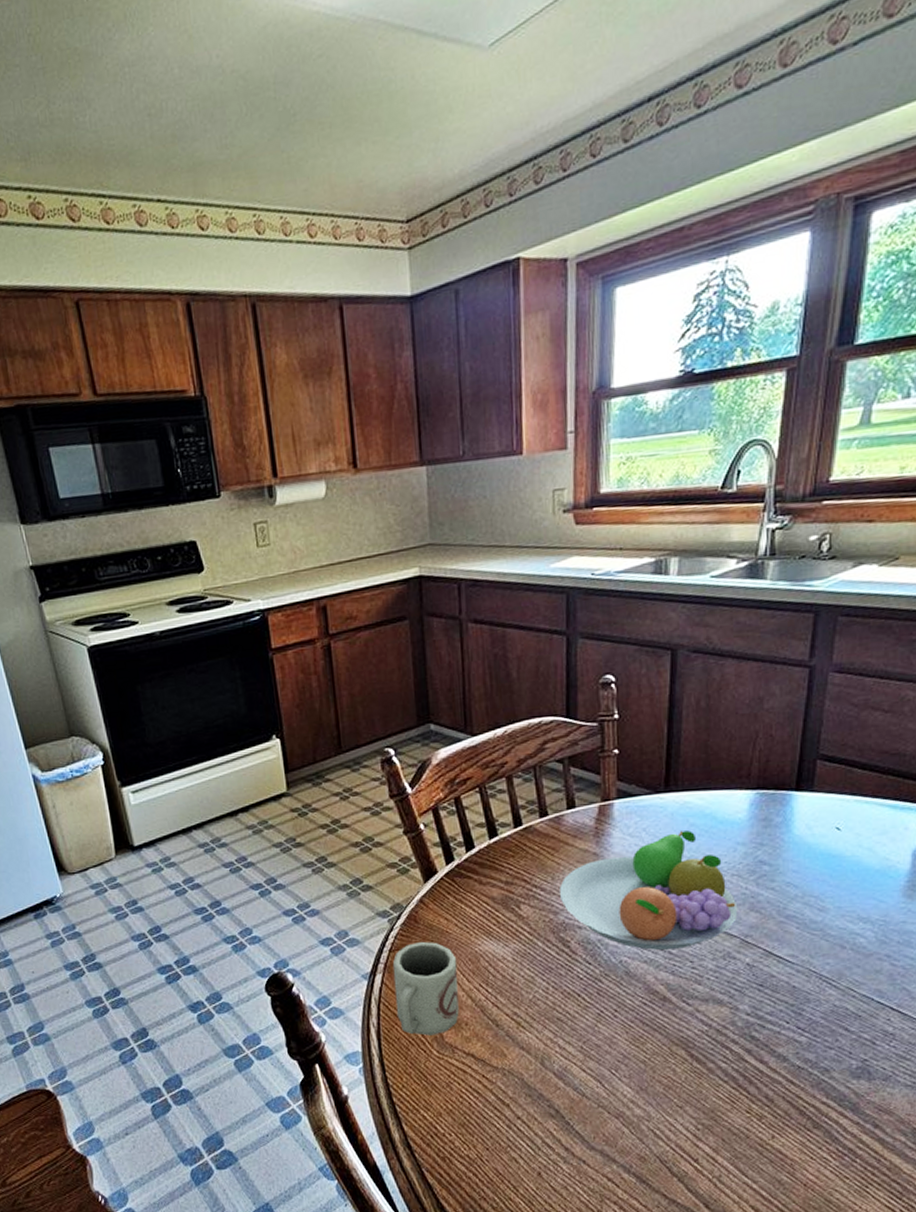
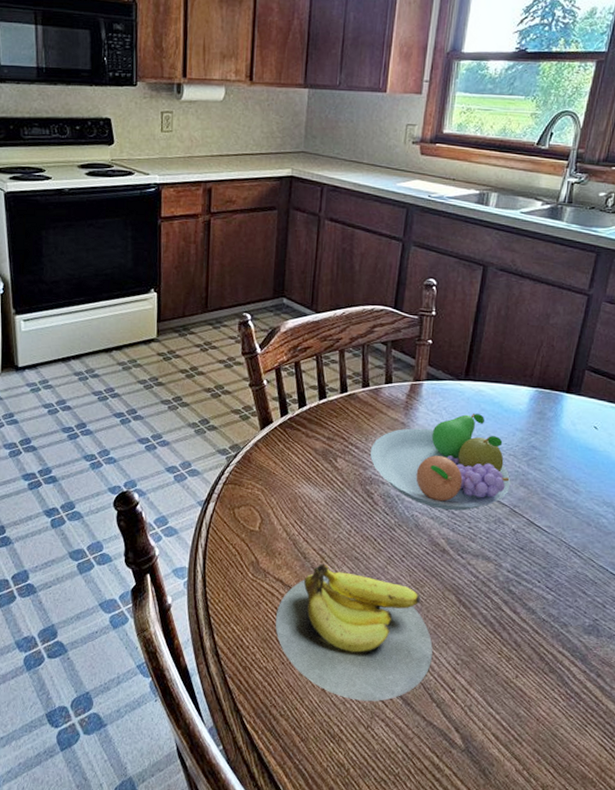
cup: present [392,941,459,1036] -> none [222,478,279,560]
banana: none [472,1029,666,1183] -> present [276,563,433,702]

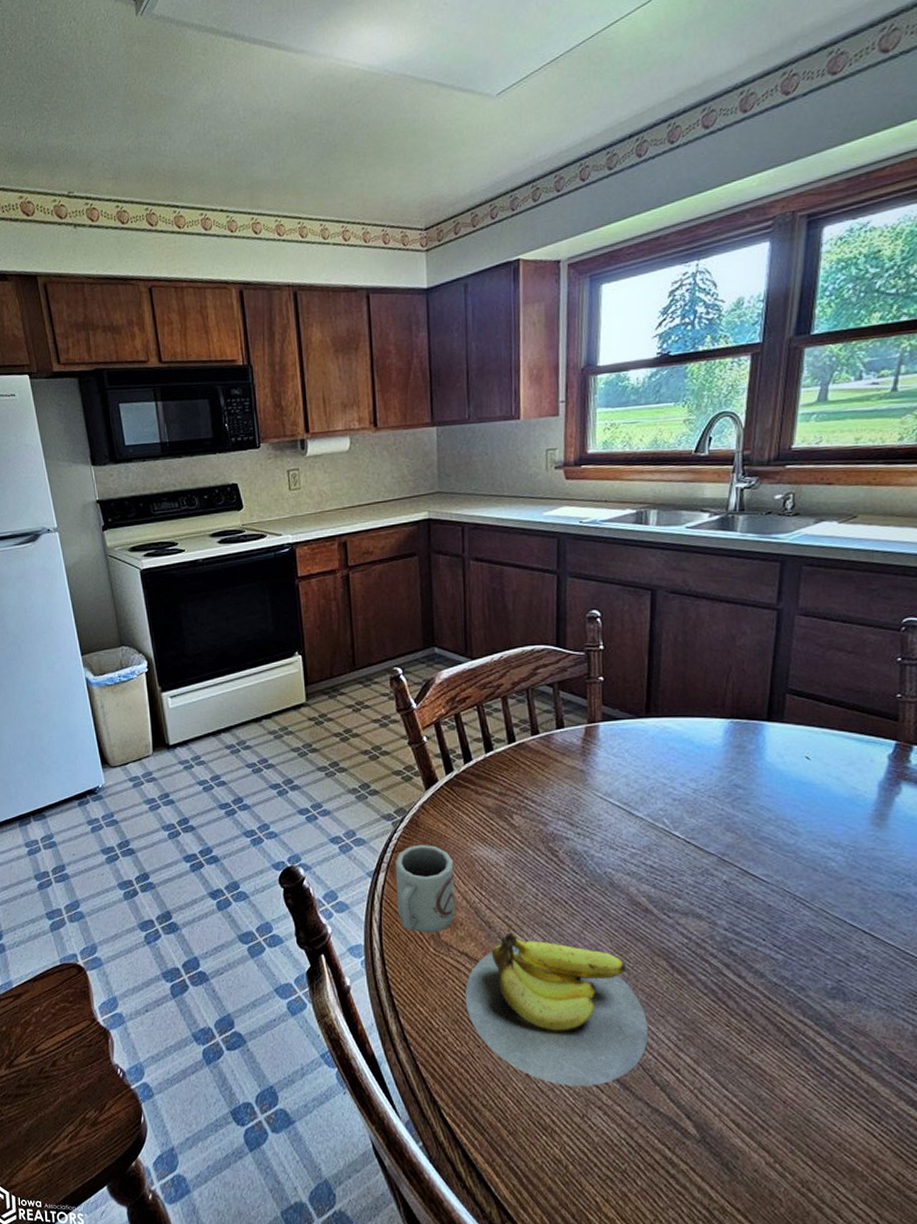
cup: none [222,478,279,560] -> present [395,844,455,933]
fruit bowl: present [370,413,511,511] -> none [549,753,715,865]

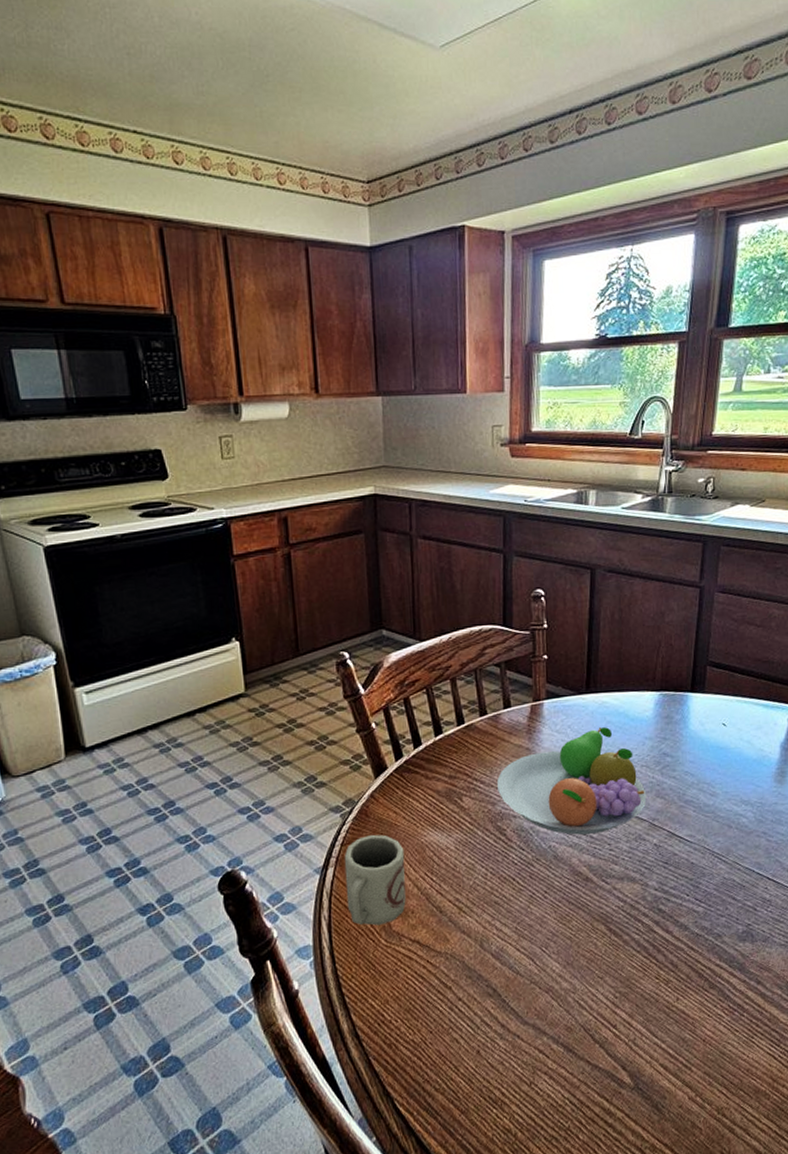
banana: present [465,932,648,1087] -> none [417,914,589,1058]
fruit bowl: none [549,753,715,865] -> present [497,727,647,835]

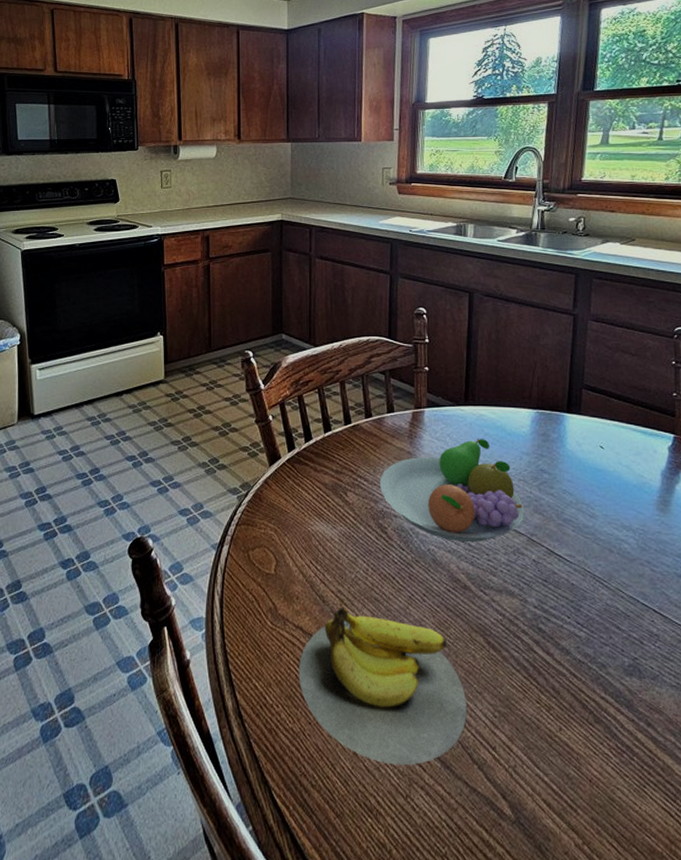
cup: present [344,834,406,926] -> none [238,518,293,607]
banana: none [417,914,589,1058] -> present [299,606,467,766]

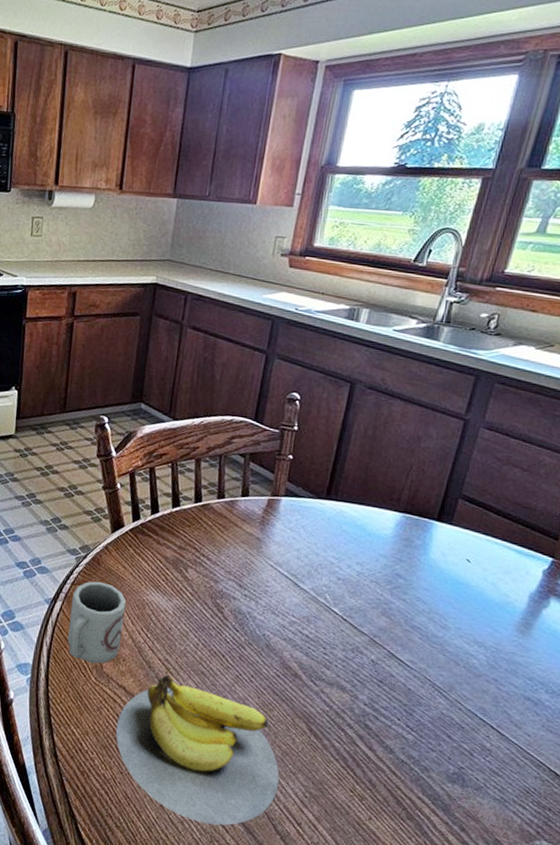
cup: none [238,518,293,607] -> present [67,581,127,664]
fruit bowl: present [380,439,525,543] -> none [222,534,372,635]

